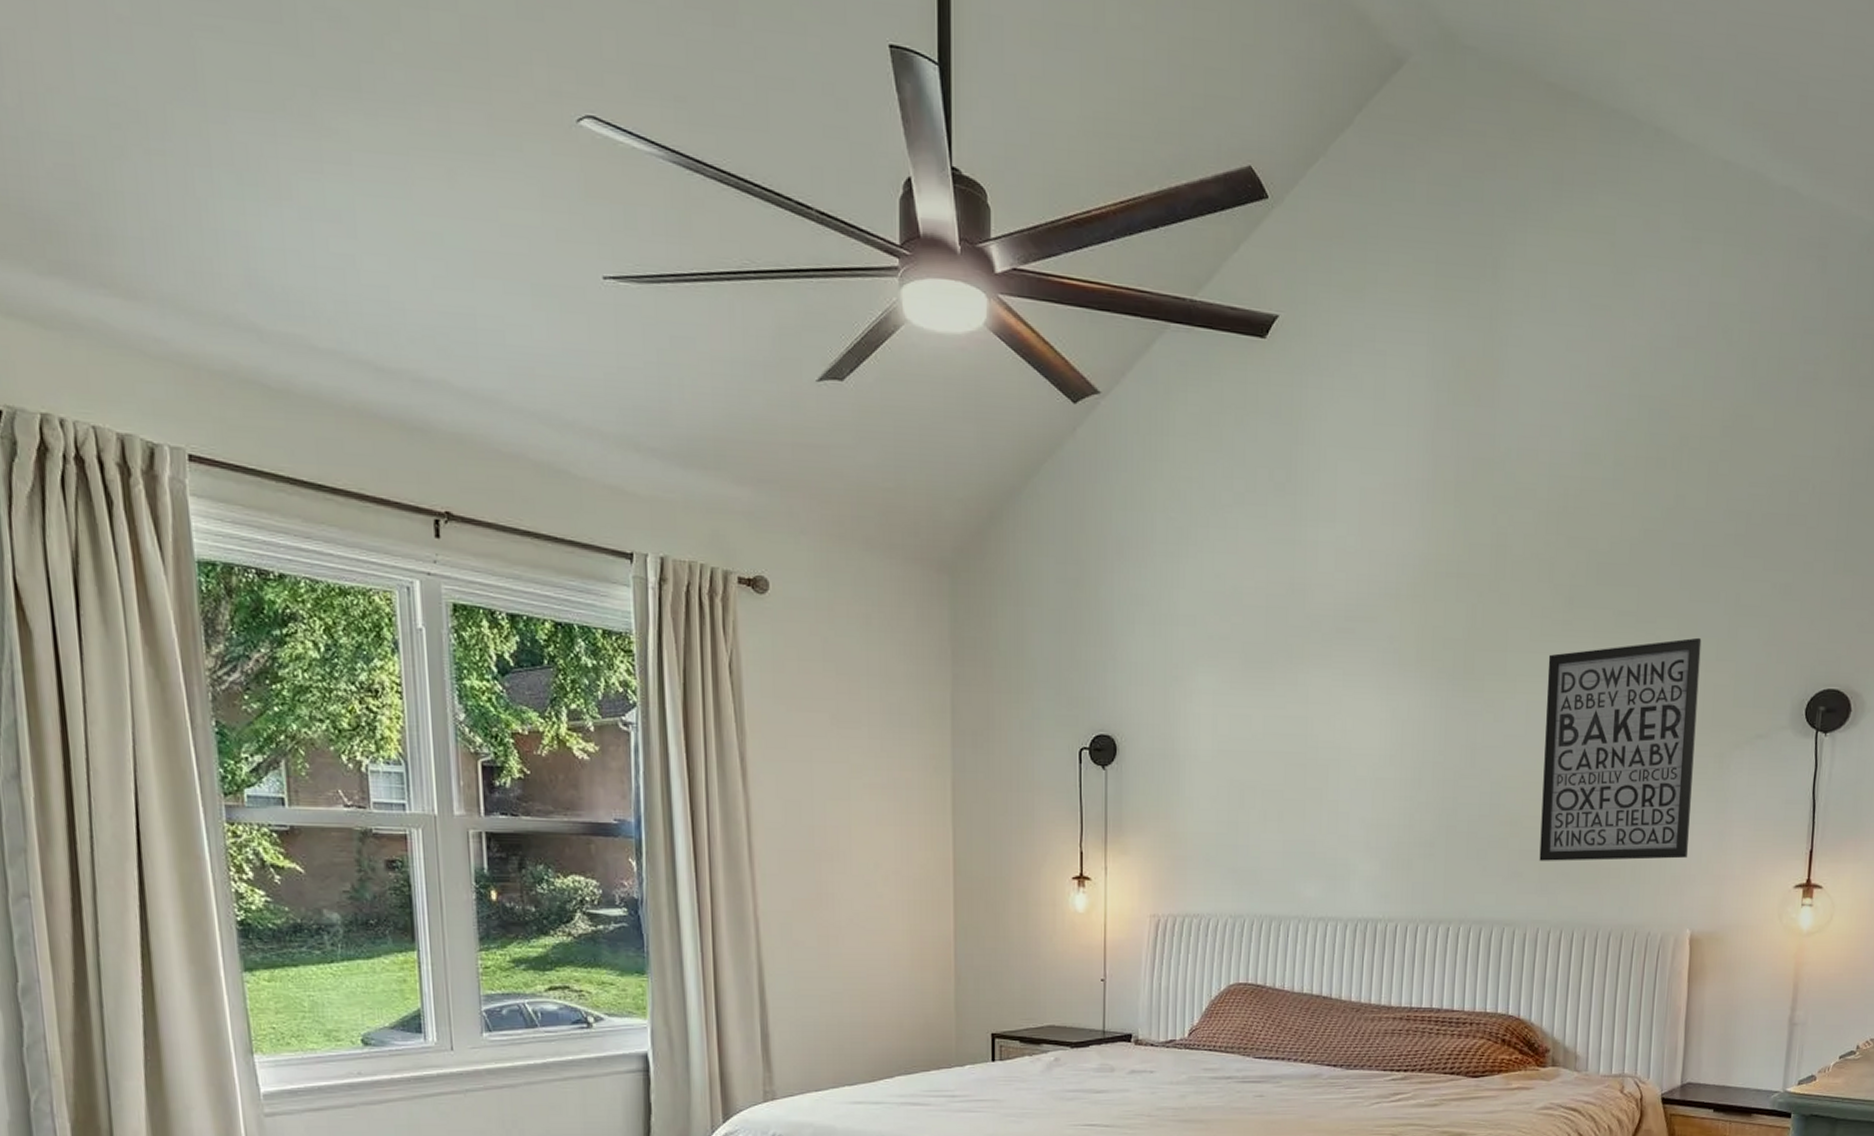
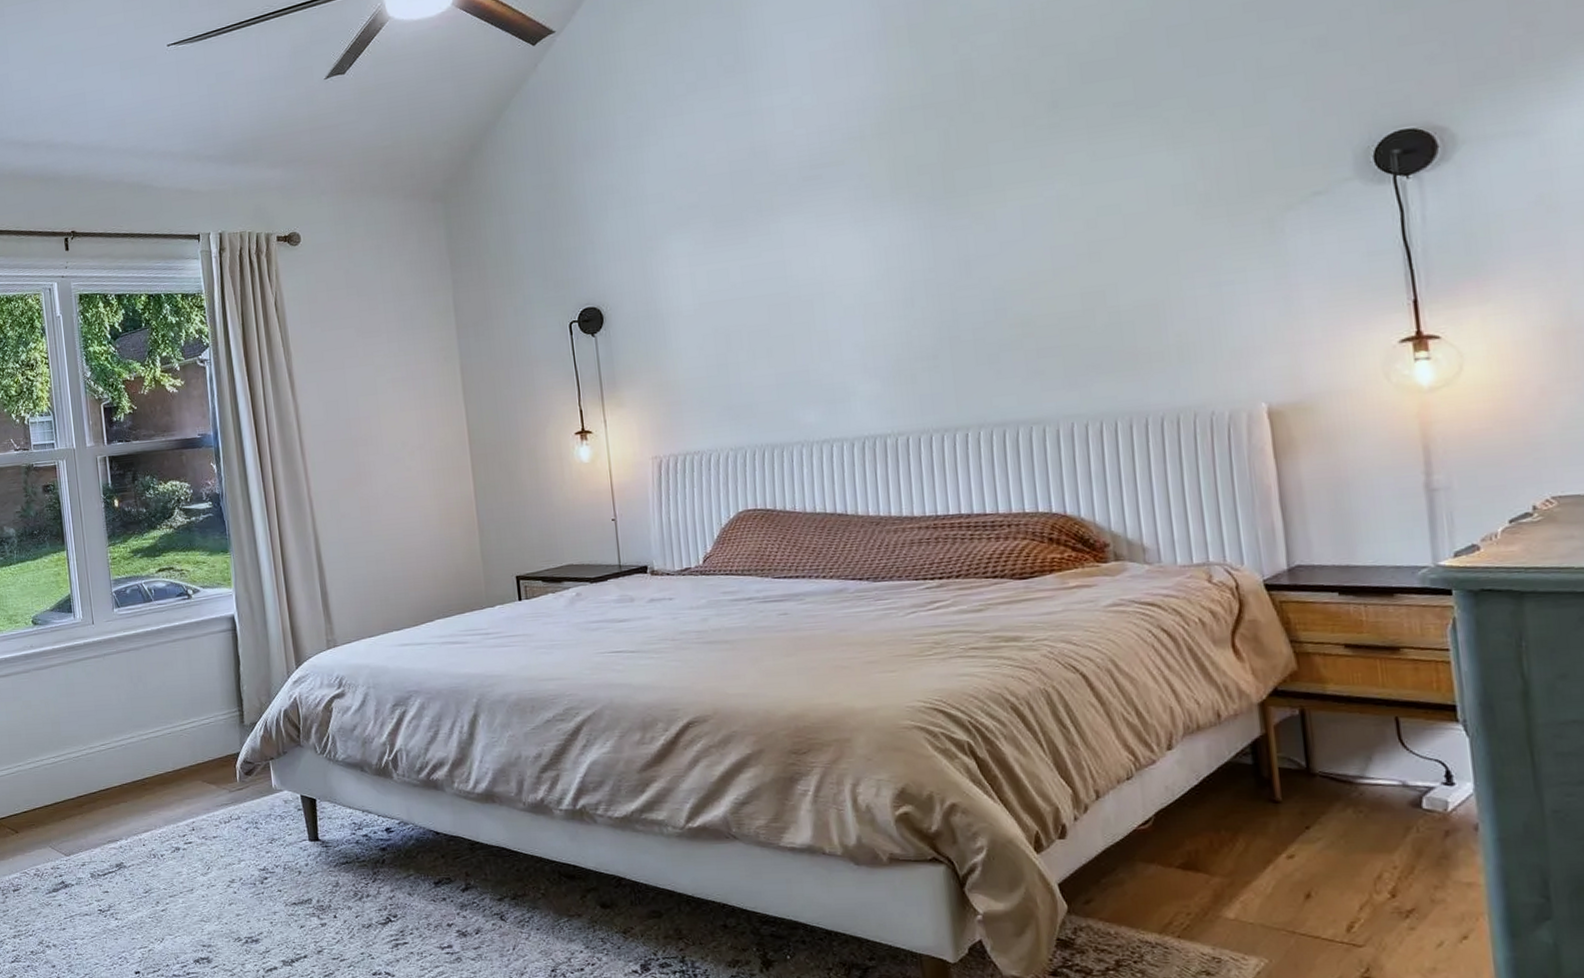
wall art: present [1539,637,1702,861] -> none [1038,109,1248,356]

